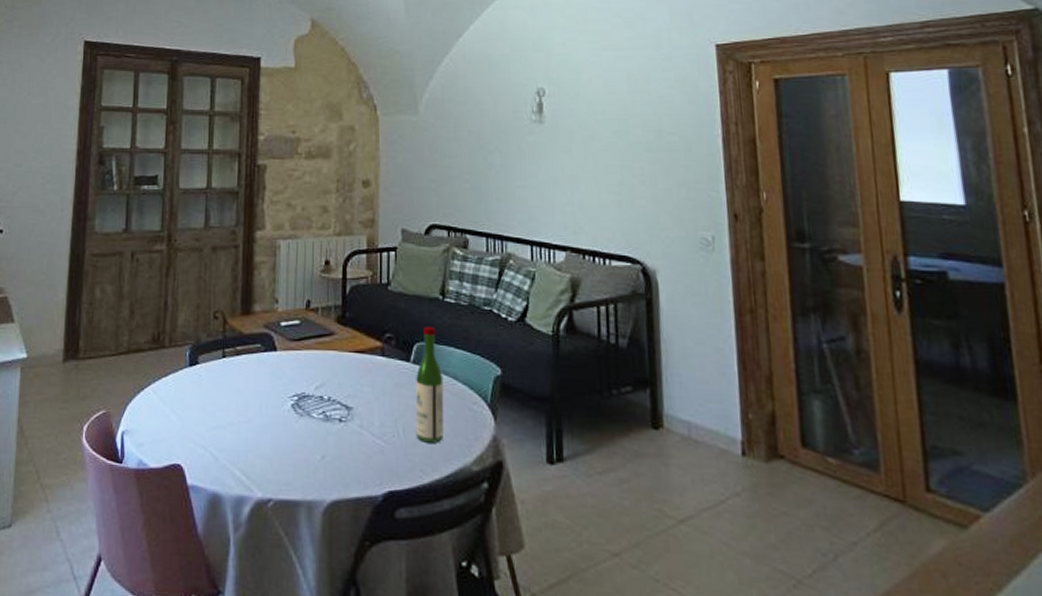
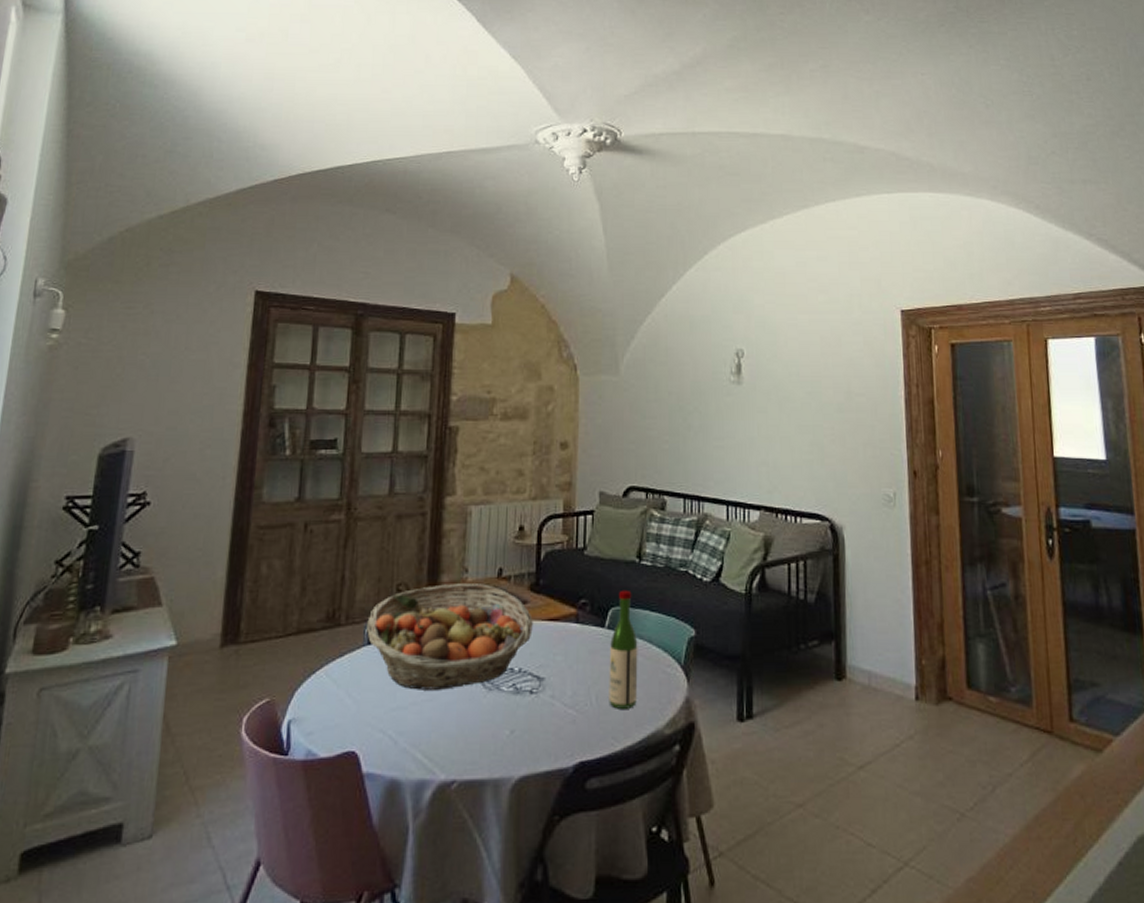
fruit basket: none [188,313,340,413] -> present [367,584,533,690]

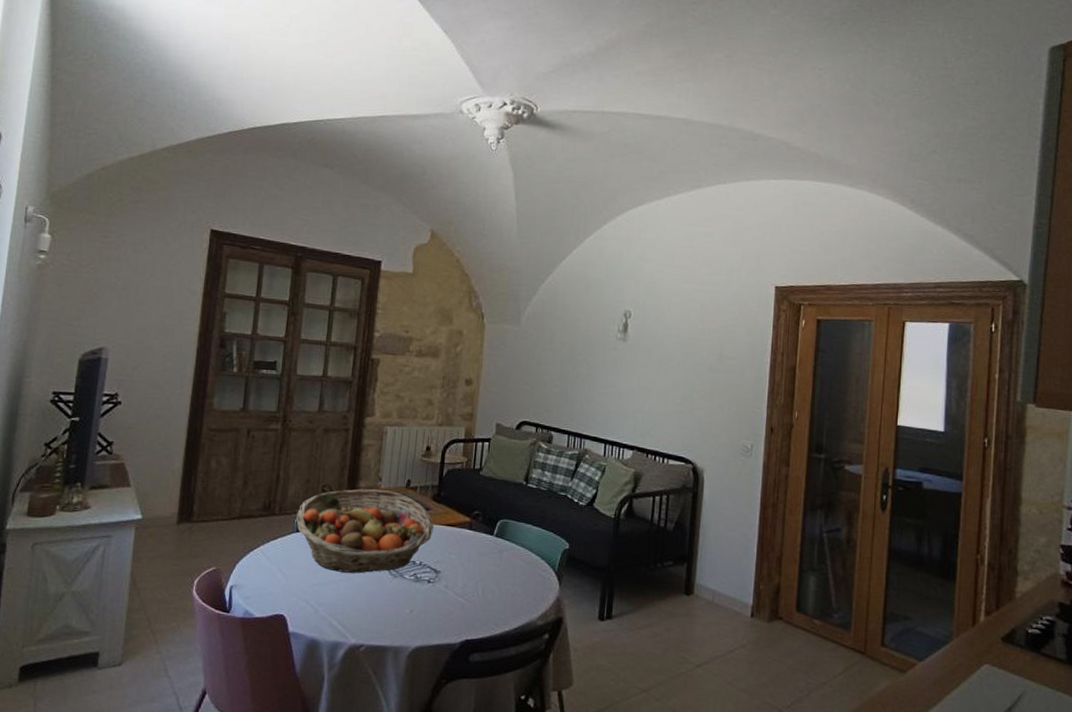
wine bottle: present [609,589,638,709] -> none [492,506,520,602]

